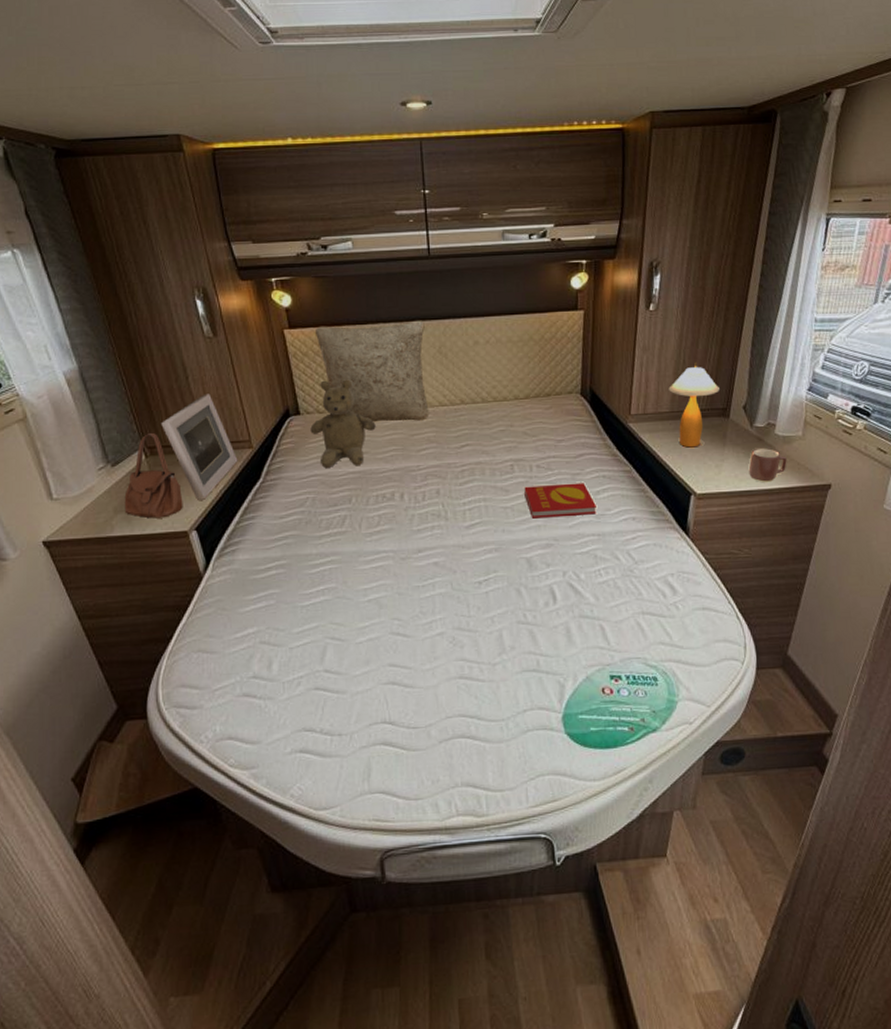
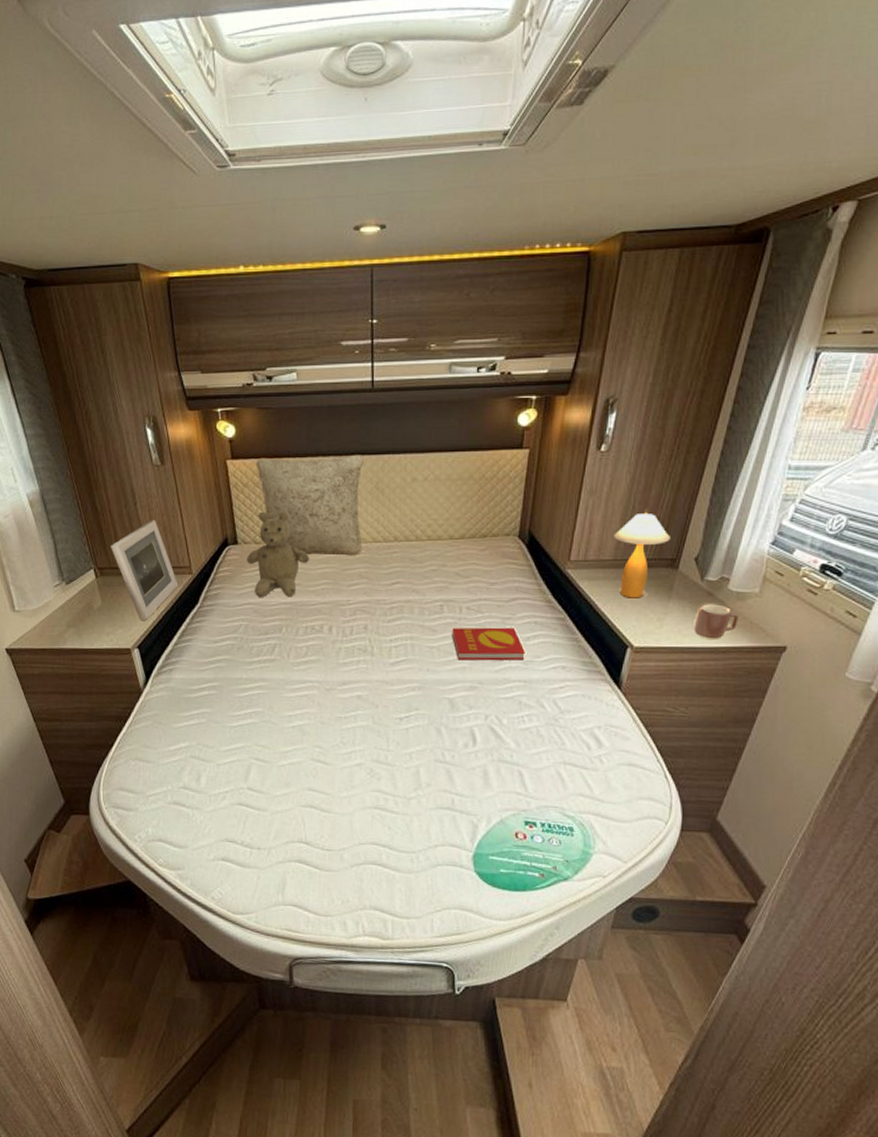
handbag: present [124,432,183,519] -> none [76,554,128,635]

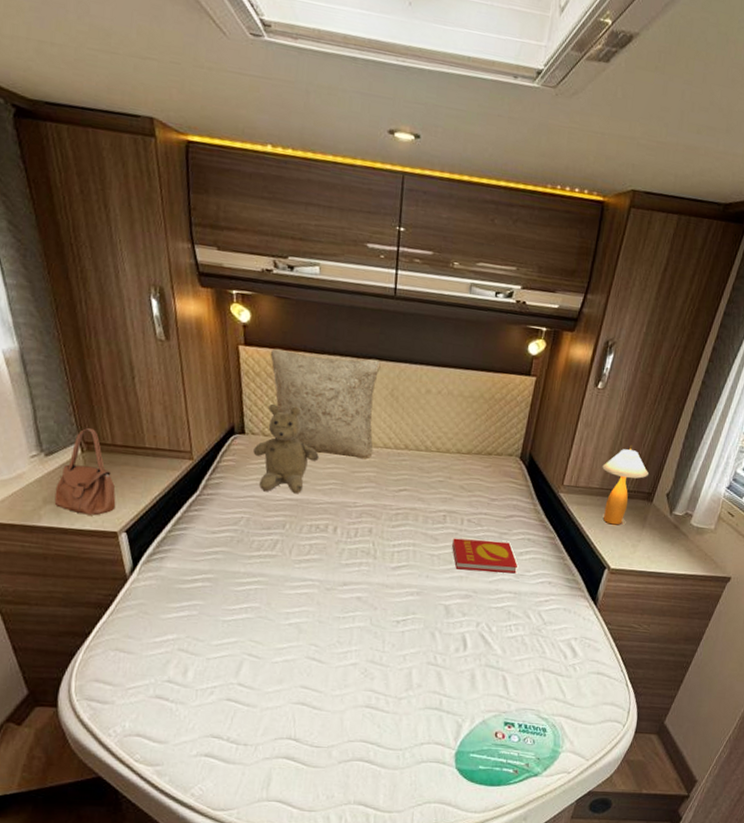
handbag: none [76,554,128,635] -> present [54,427,116,516]
picture frame: present [111,520,179,620] -> none [101,397,177,504]
mug: present [694,603,739,641] -> none [660,534,697,568]

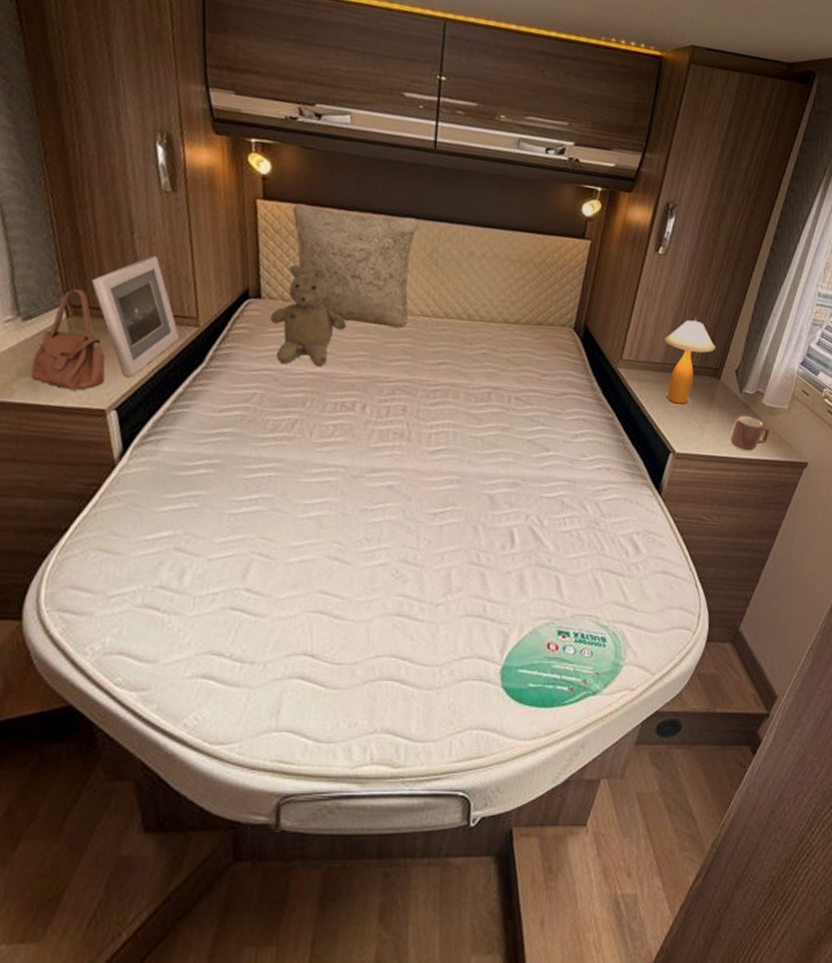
picture frame: none [101,397,177,504] -> present [92,255,180,377]
book: present [452,538,517,574] -> none [498,418,572,459]
mug: none [660,534,697,568] -> present [730,415,770,452]

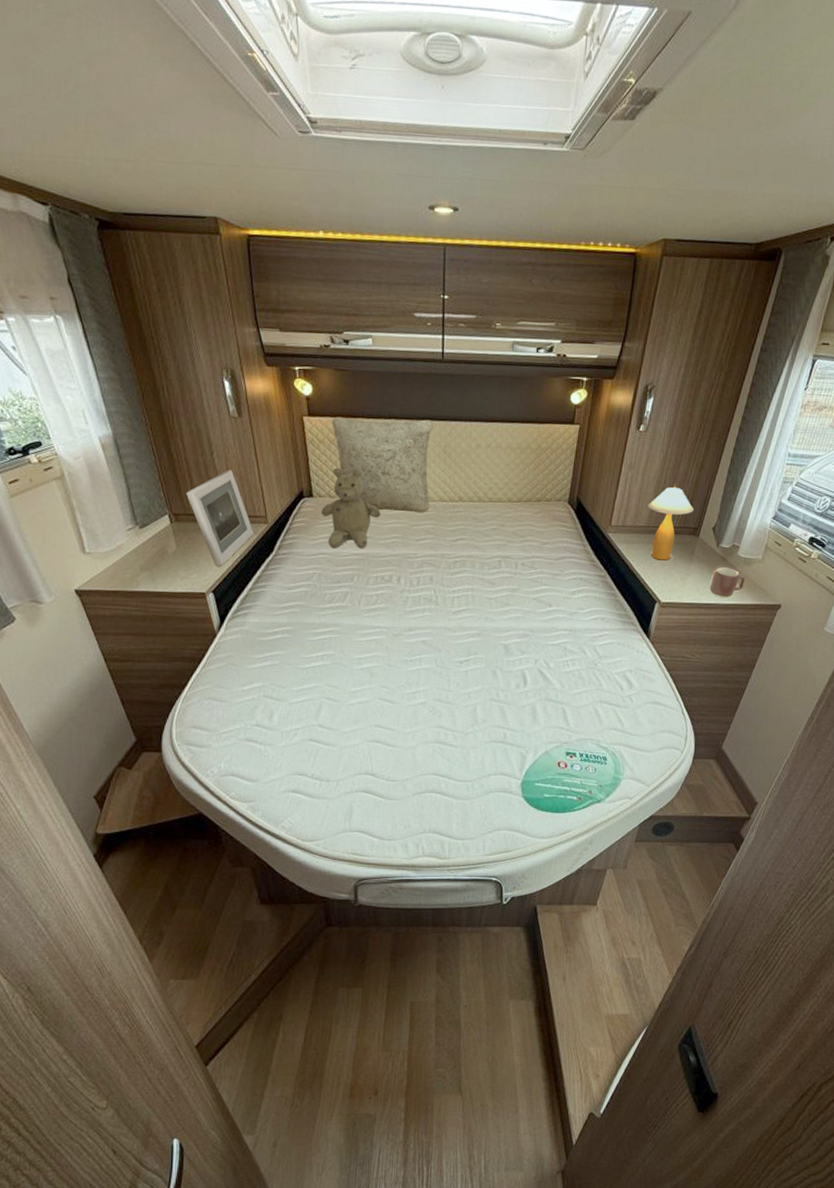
handbag: present [30,288,106,391] -> none [149,500,203,579]

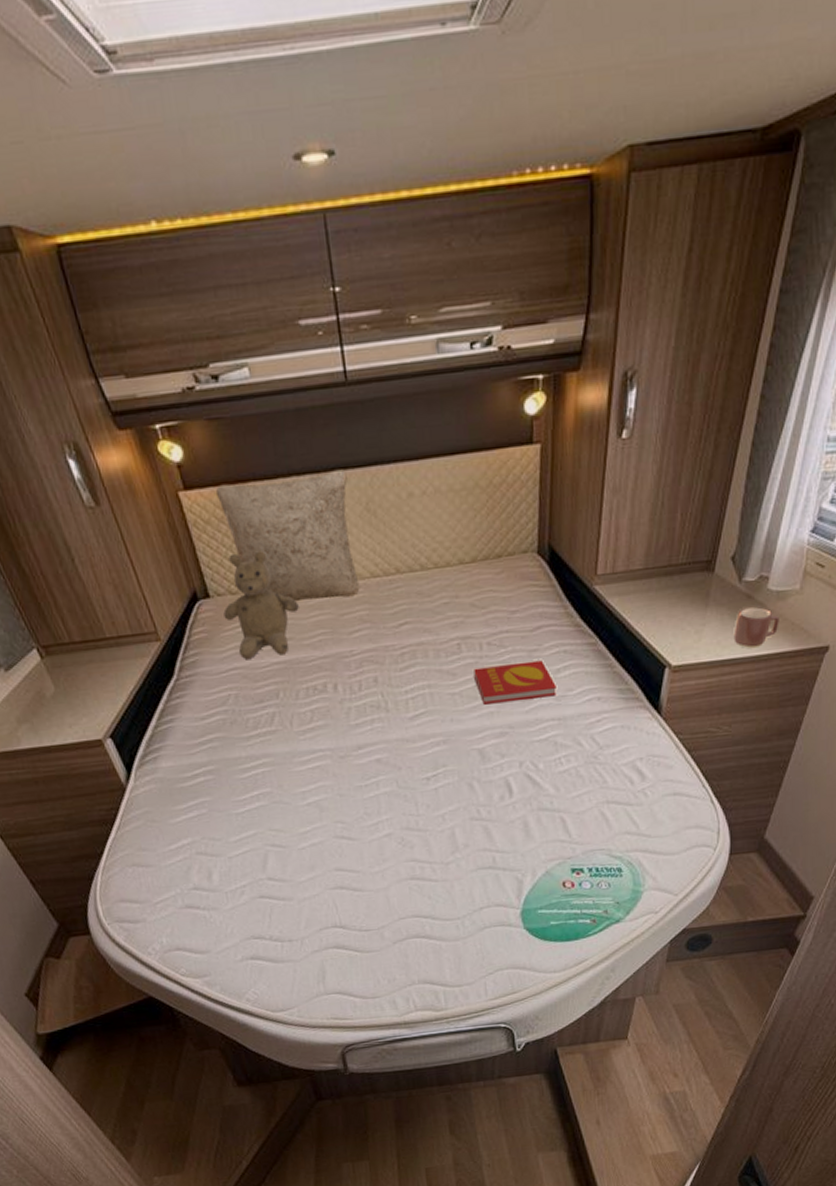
picture frame: present [186,469,254,566] -> none [52,578,146,704]
book: none [508,581,571,612] -> present [474,660,557,705]
table lamp: present [648,483,694,561] -> none [643,503,704,612]

